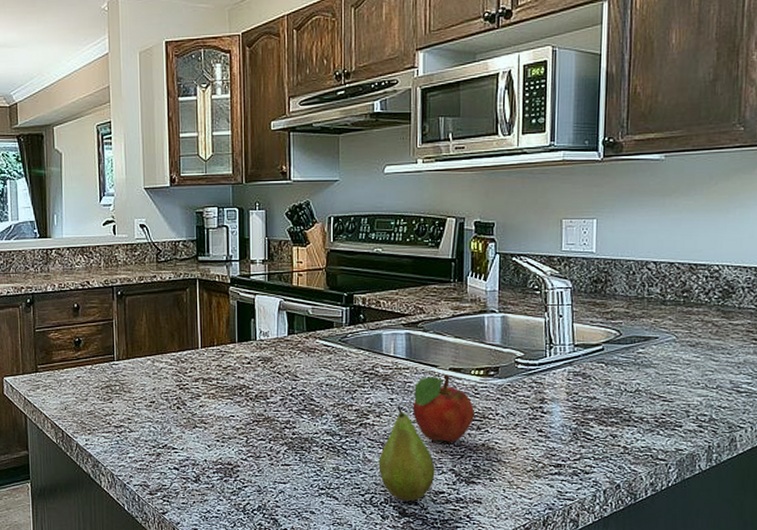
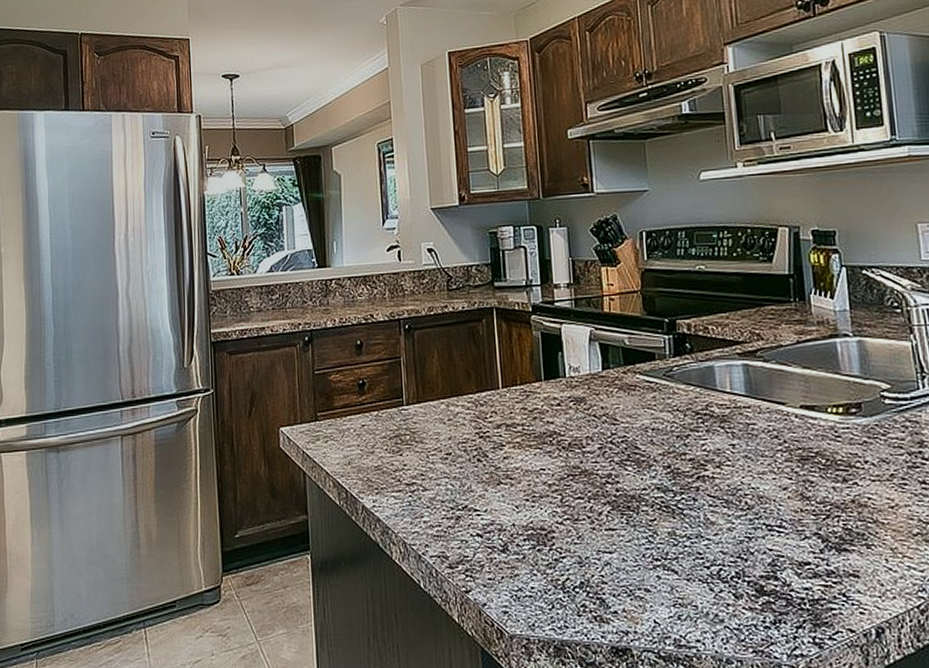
fruit: present [378,405,435,501] -> none [723,452,796,574]
fruit: present [413,374,474,442] -> none [759,413,838,498]

